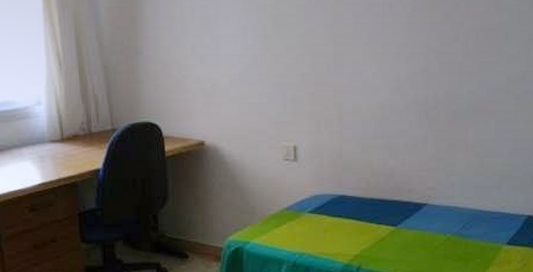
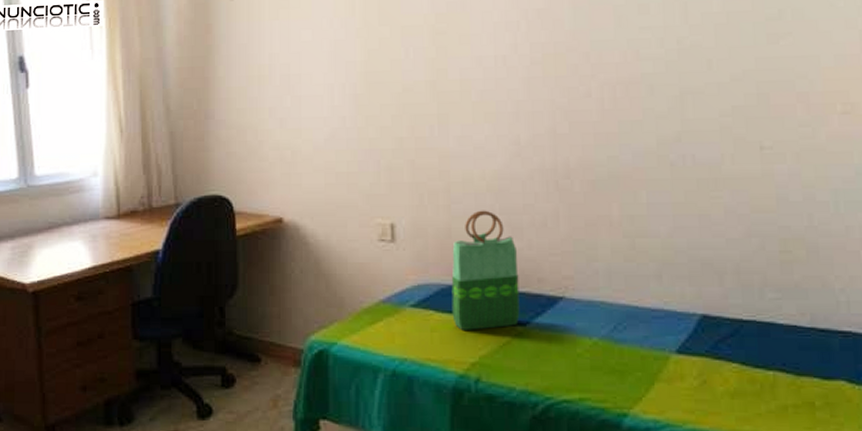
tote bag: none [341,135,394,230] -> present [451,210,520,330]

